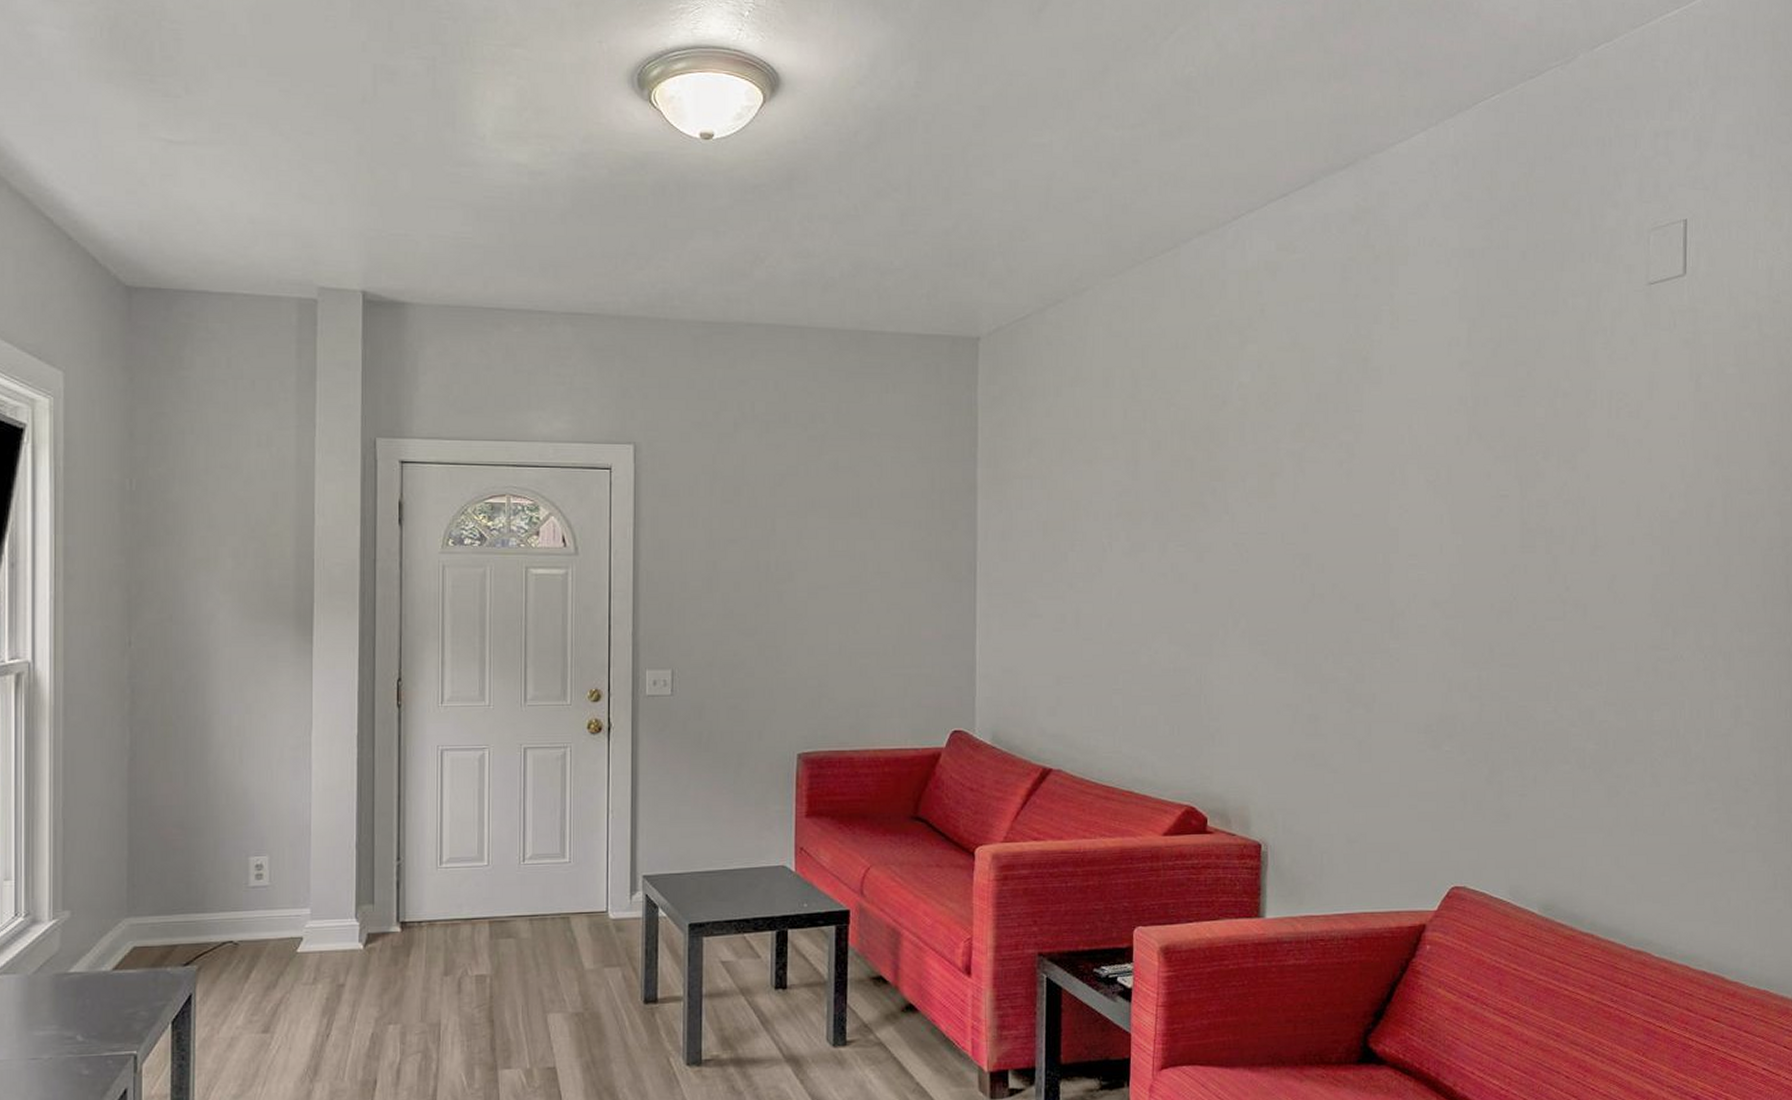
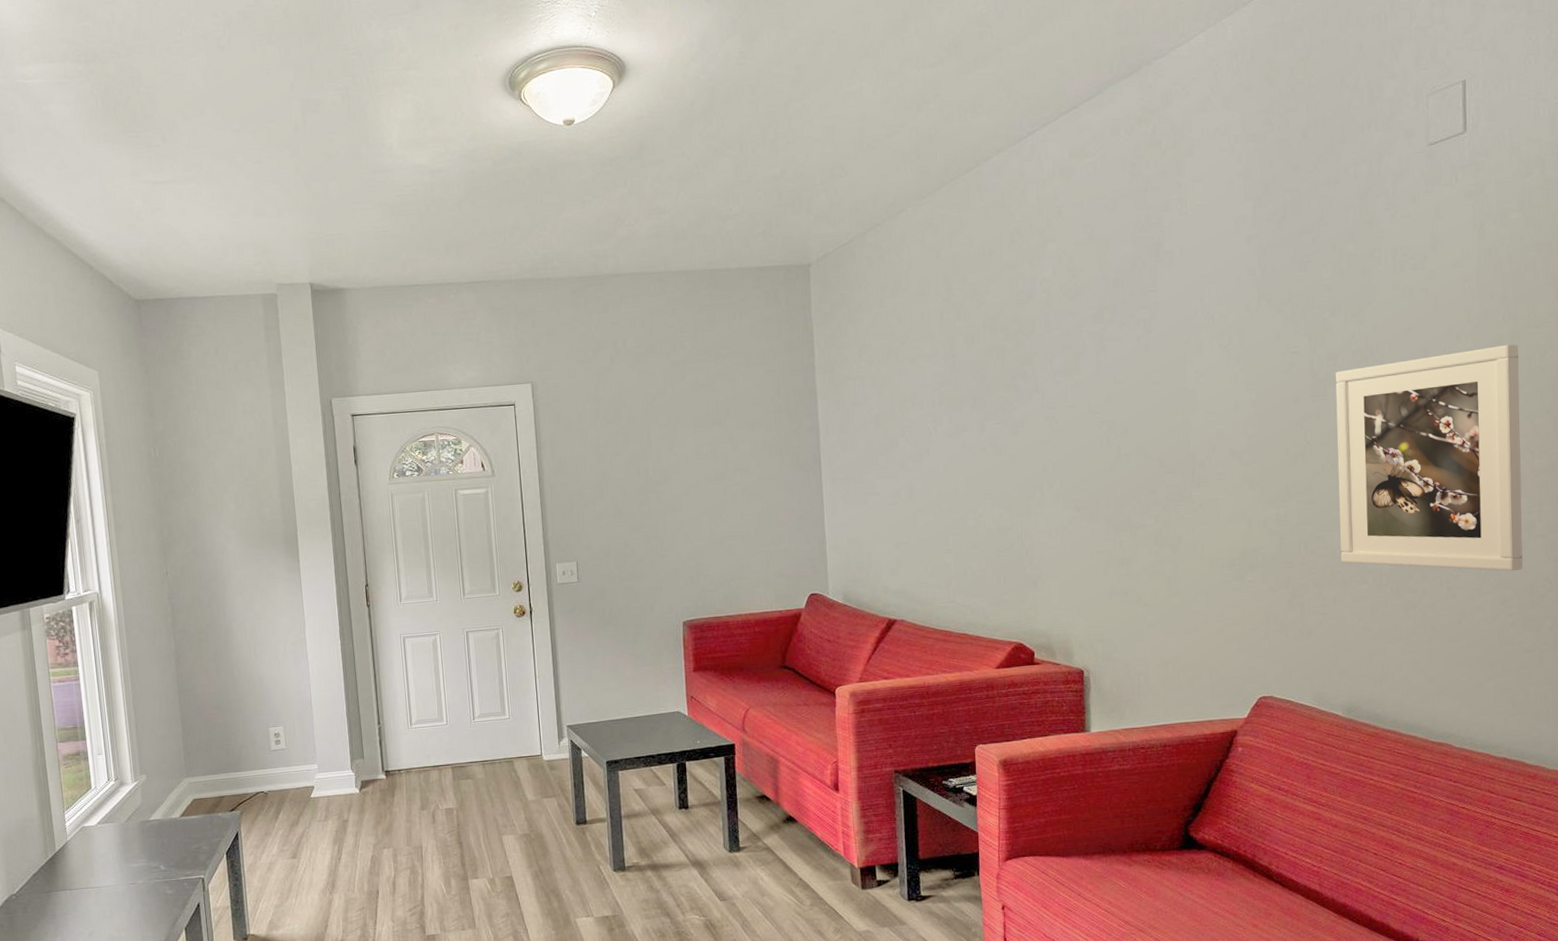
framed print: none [1543,509,1730,760] -> present [1335,344,1523,571]

